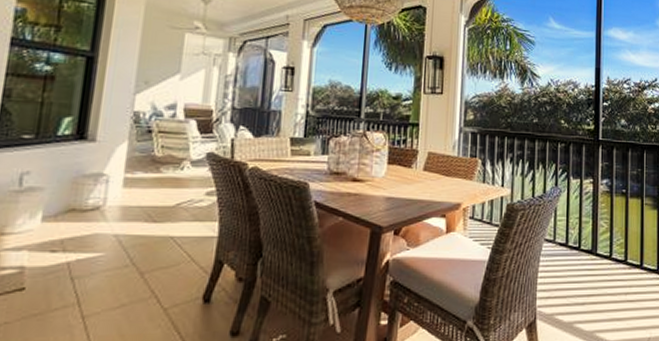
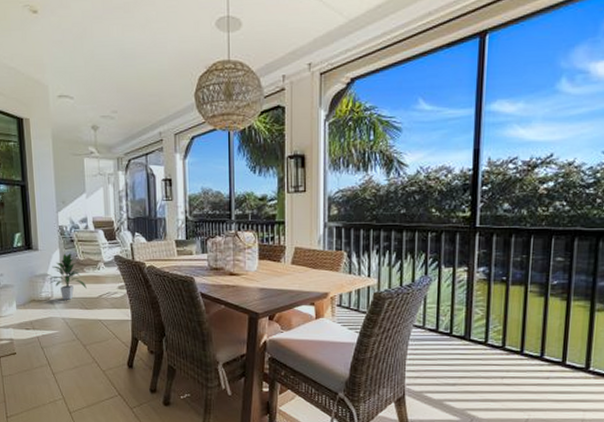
indoor plant: none [104,145,160,209] -> present [49,252,87,300]

